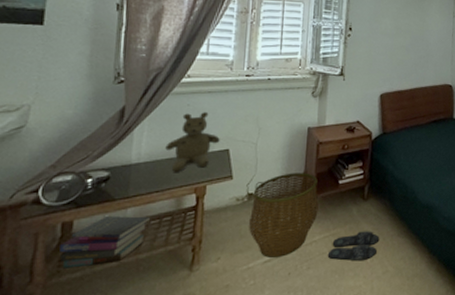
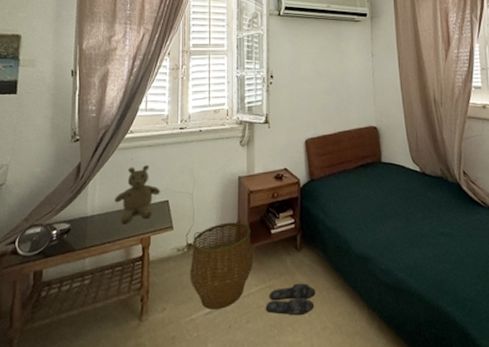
books: present [59,216,151,268] -> none [32,266,105,315]

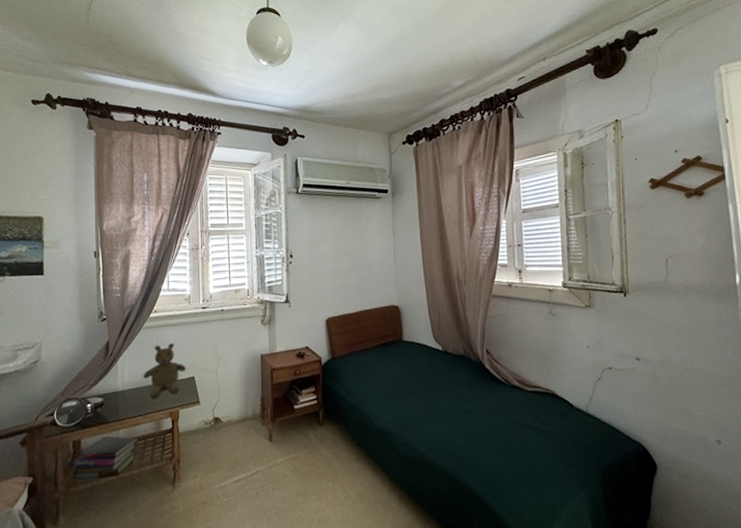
books: none [32,266,105,315] -> present [73,437,138,480]
basket: present [190,222,253,309] -> none [218,398,278,478]
slippers: present [265,283,316,316] -> none [290,455,339,485]

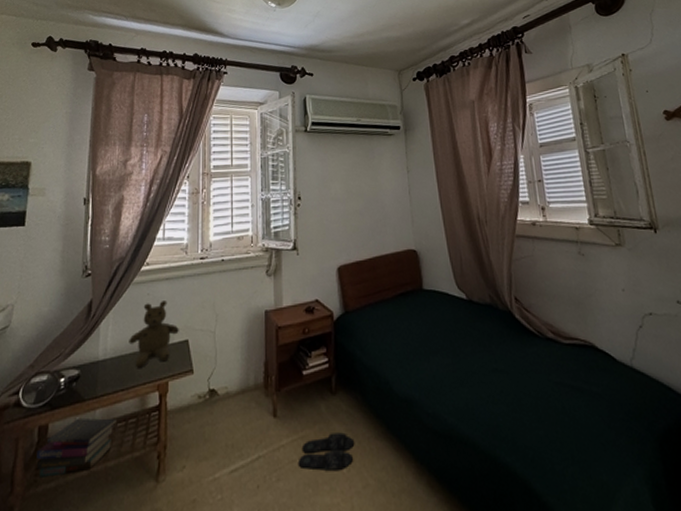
slippers: none [290,455,339,485] -> present [298,432,355,472]

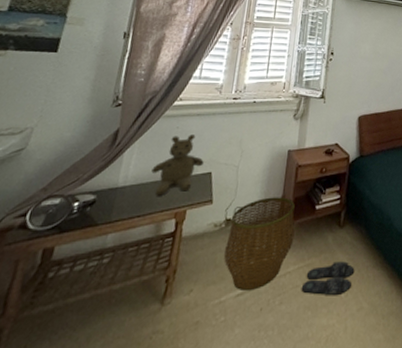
books: present [36,418,118,477] -> none [34,242,130,300]
basket: none [213,363,283,466] -> present [224,197,295,290]

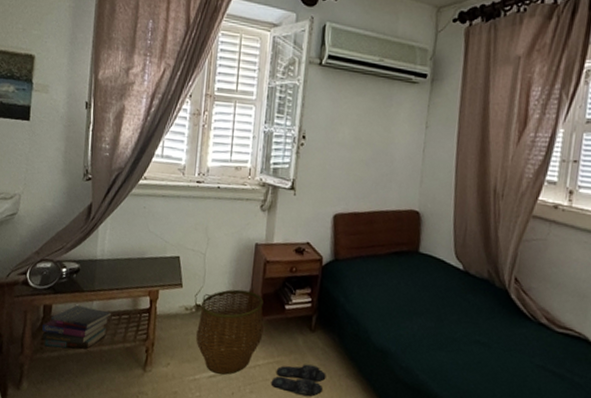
books: none [34,242,130,300] -> present [42,305,112,350]
teddy bear: present [151,135,204,196] -> none [124,215,172,273]

